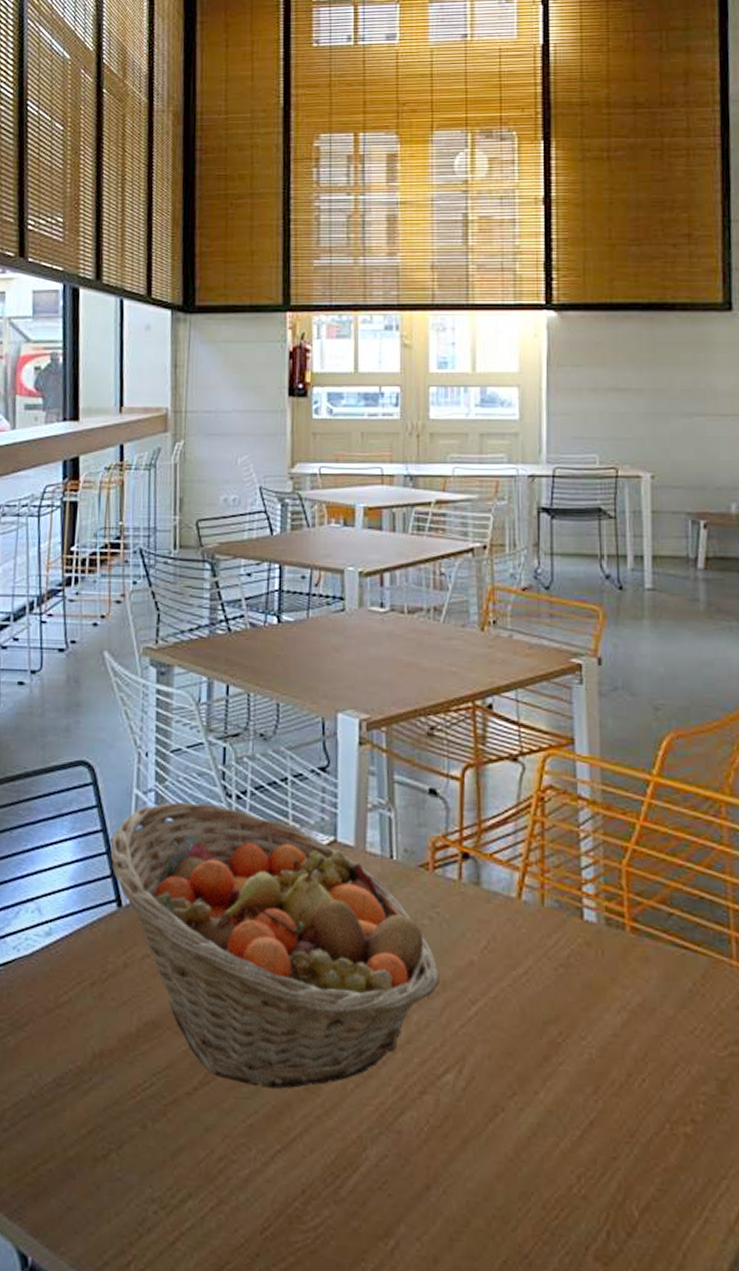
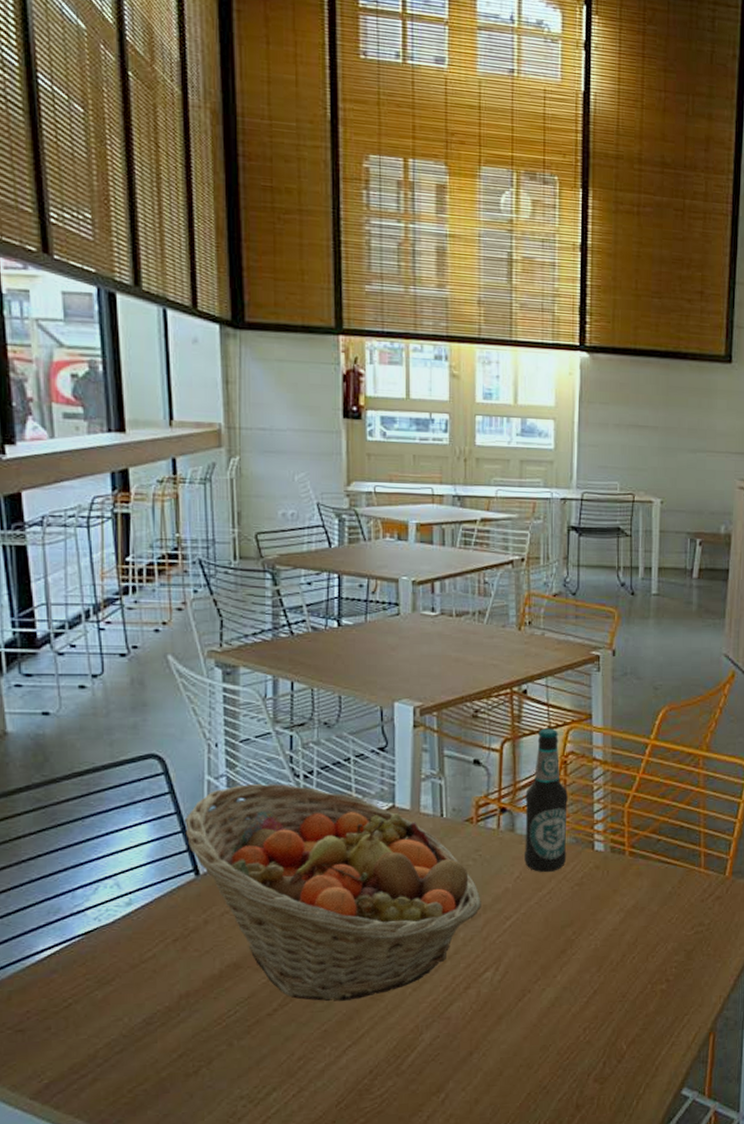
bottle: none [492,753,548,945] -> present [523,728,568,873]

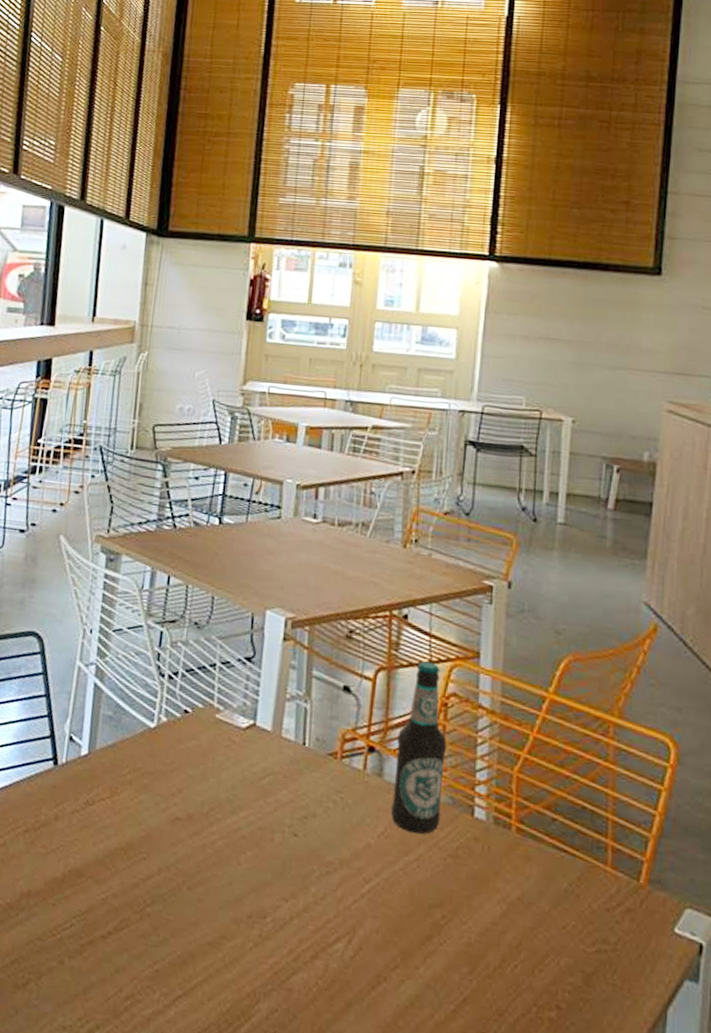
fruit basket: present [184,784,481,1002] -> none [51,676,339,942]

